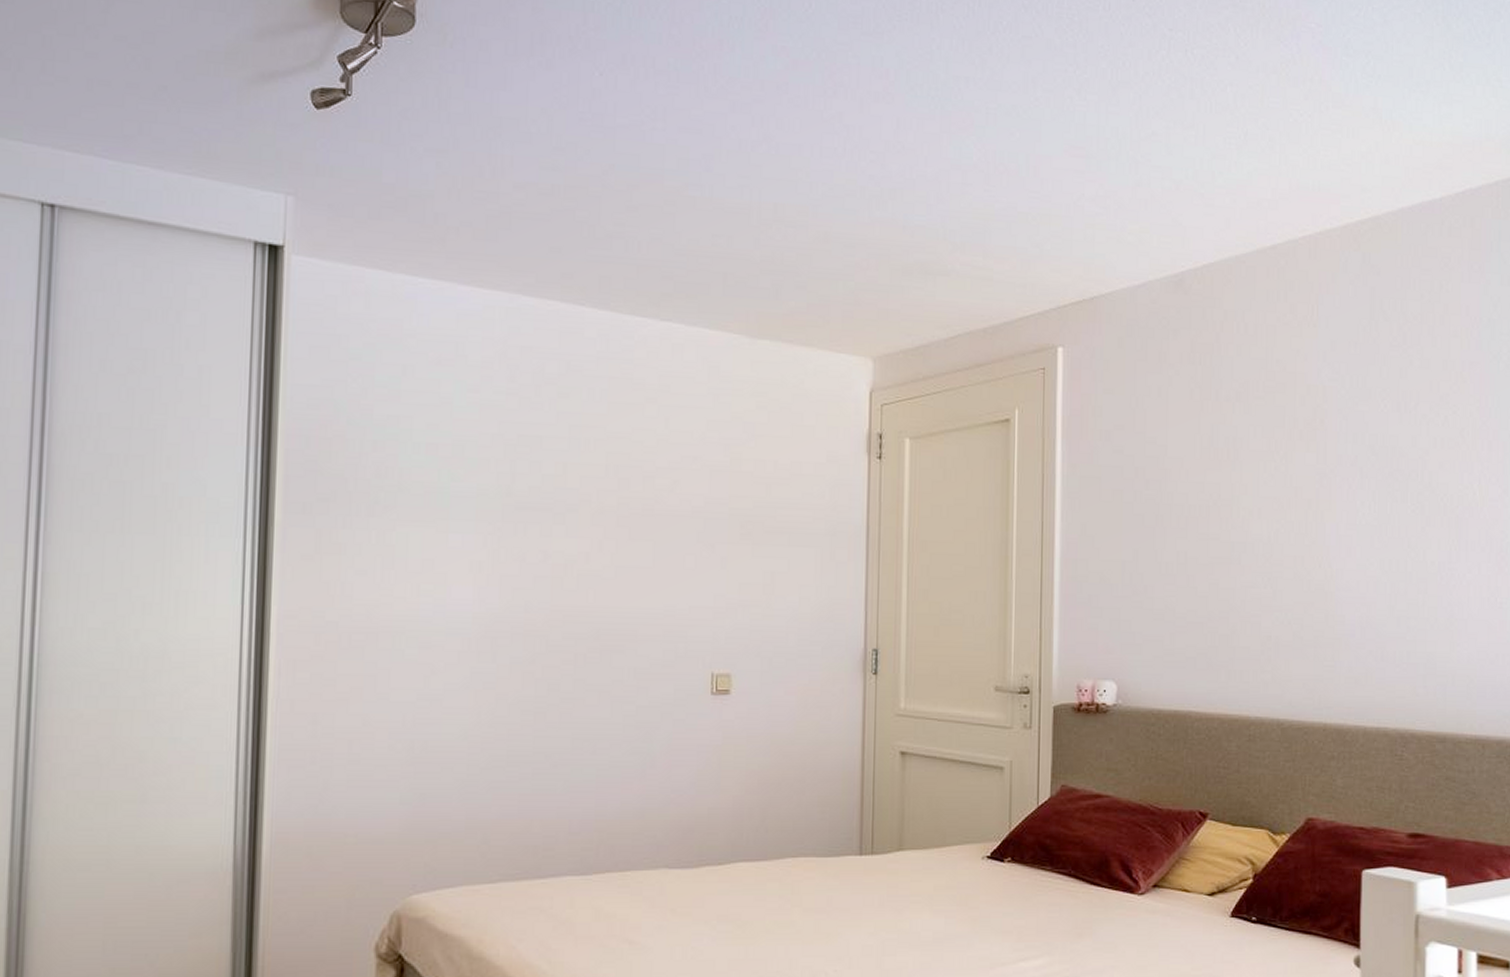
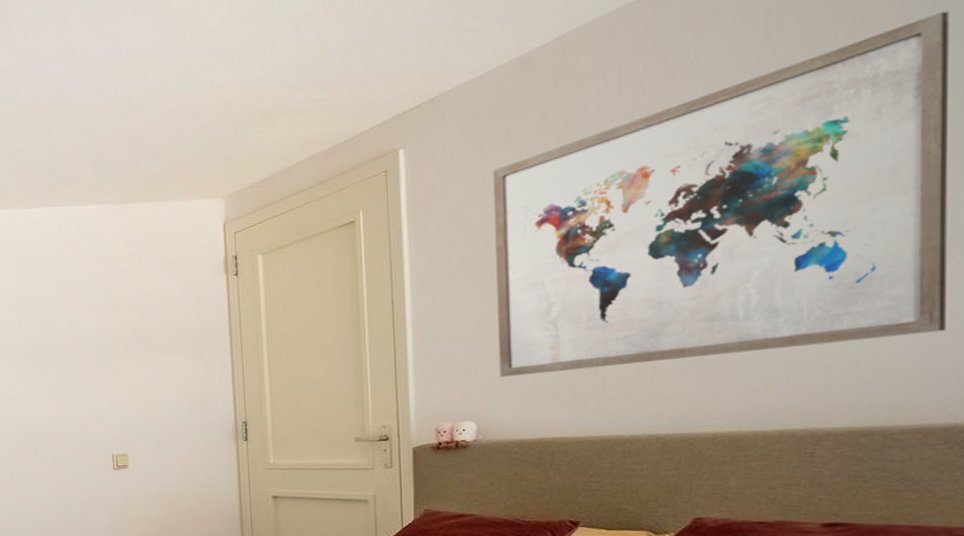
wall art: none [1141,329,1499,642] -> present [492,10,949,378]

